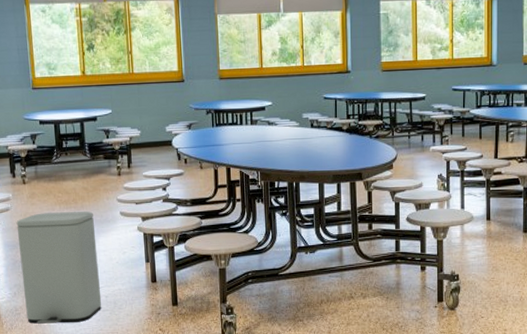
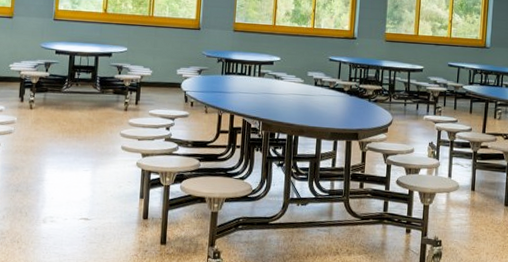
pedal bin: present [16,211,102,324] -> none [12,139,95,252]

